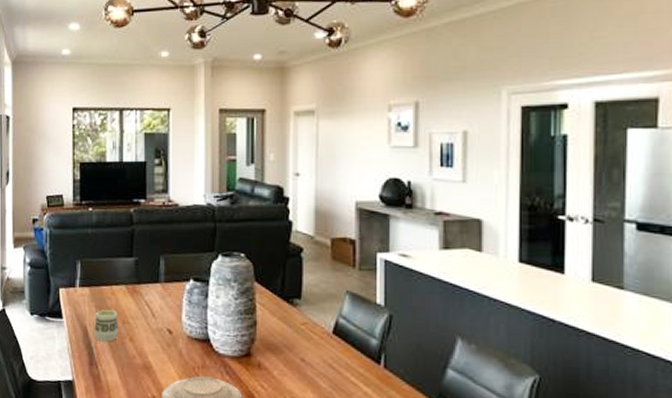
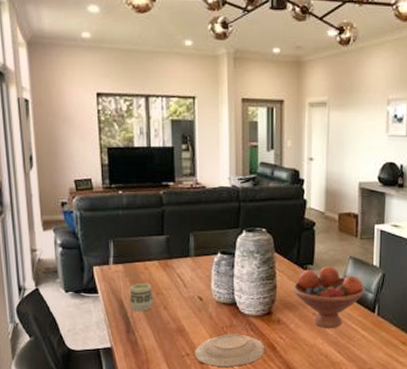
fruit bowl: none [276,301,369,380] -> present [292,266,366,328]

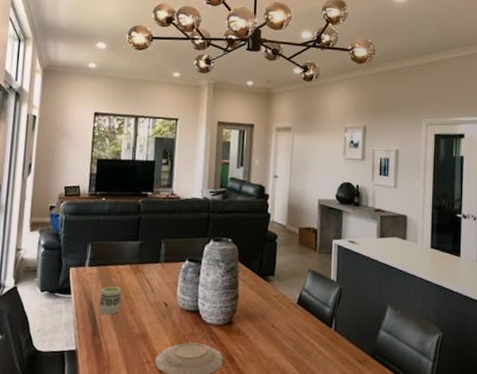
fruit bowl: present [292,266,366,328] -> none [253,278,324,342]

